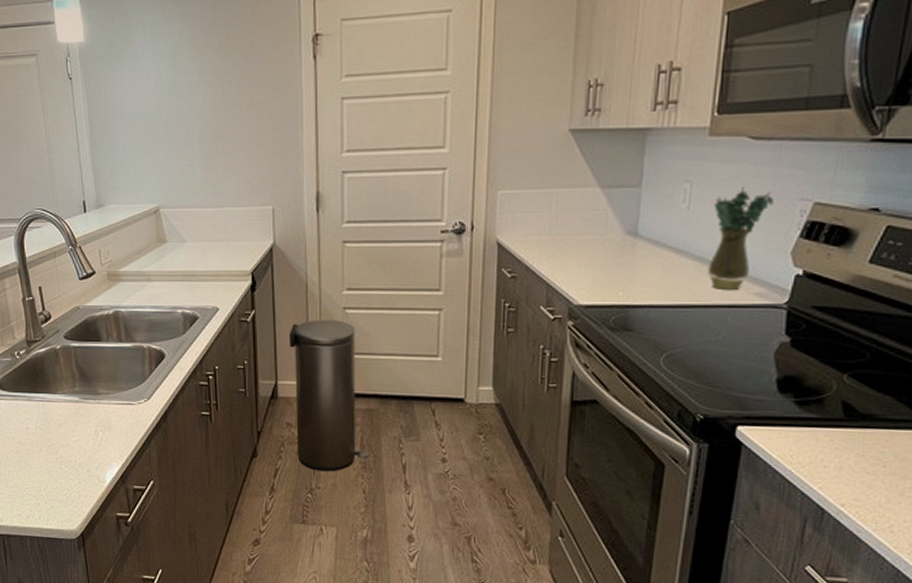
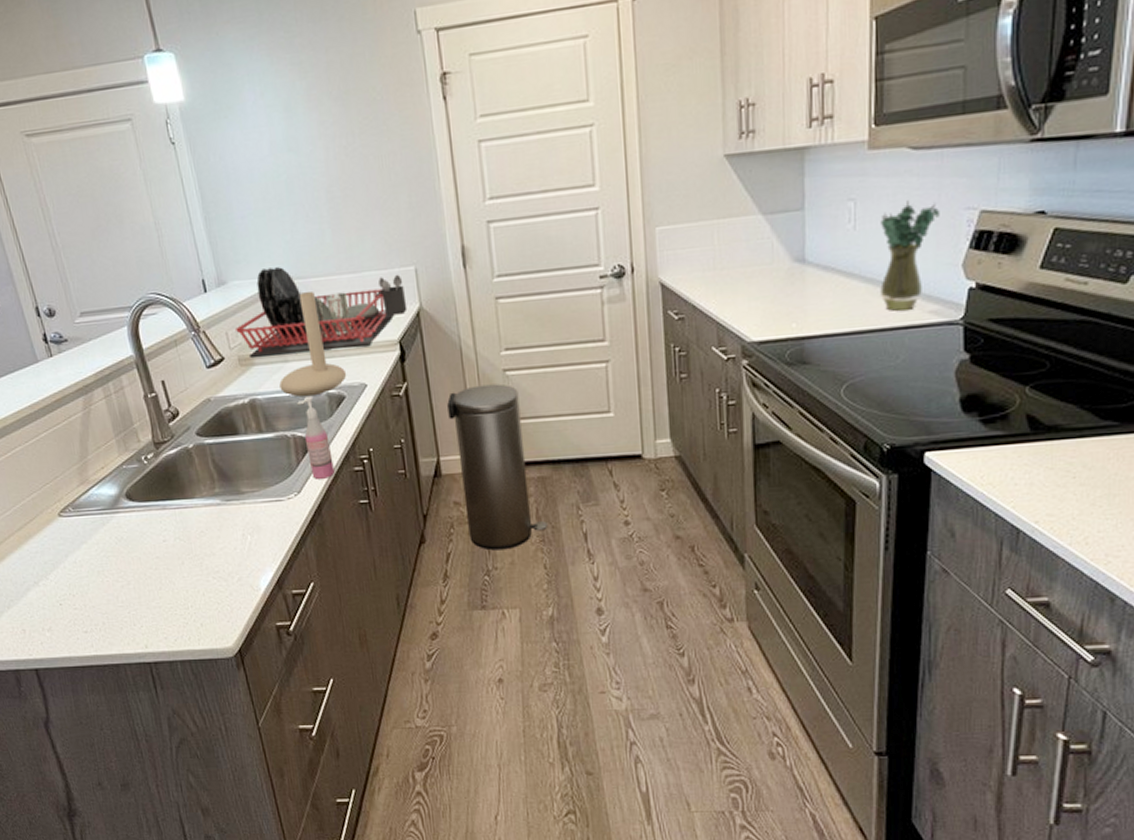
dish rack: none [108,196,262,275] -> present [236,267,408,357]
paper towel holder: none [141,221,202,314] -> present [279,292,347,398]
soap dispenser: none [155,314,182,390] -> present [297,397,335,480]

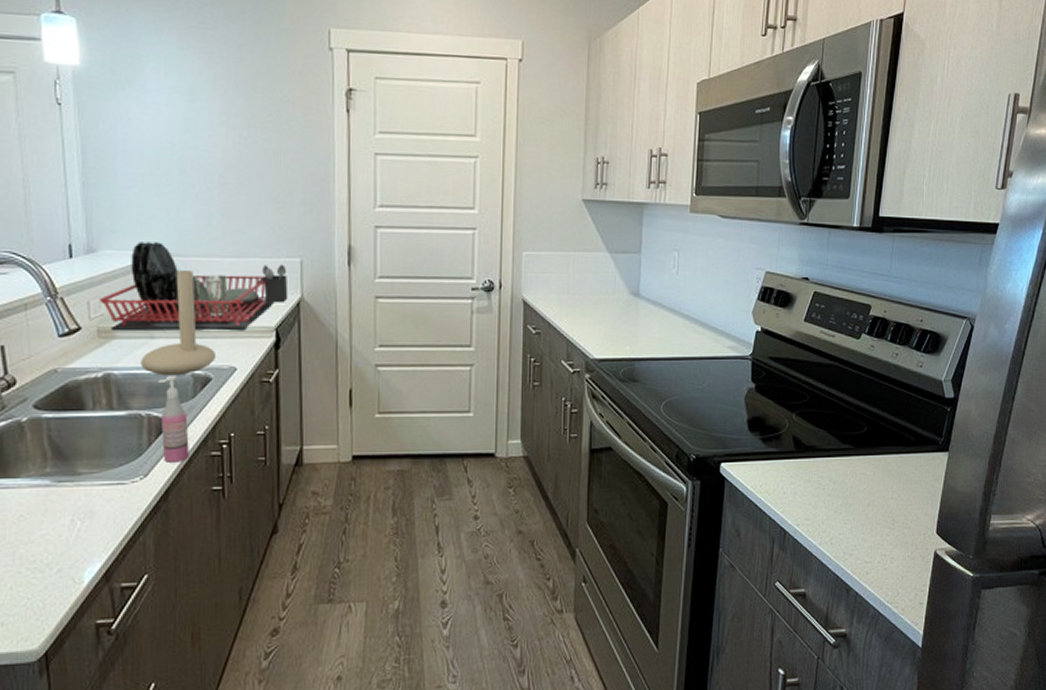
pedal bin: present [447,384,548,551] -> none [317,378,402,542]
vase: present [880,200,940,311] -> none [694,256,738,344]

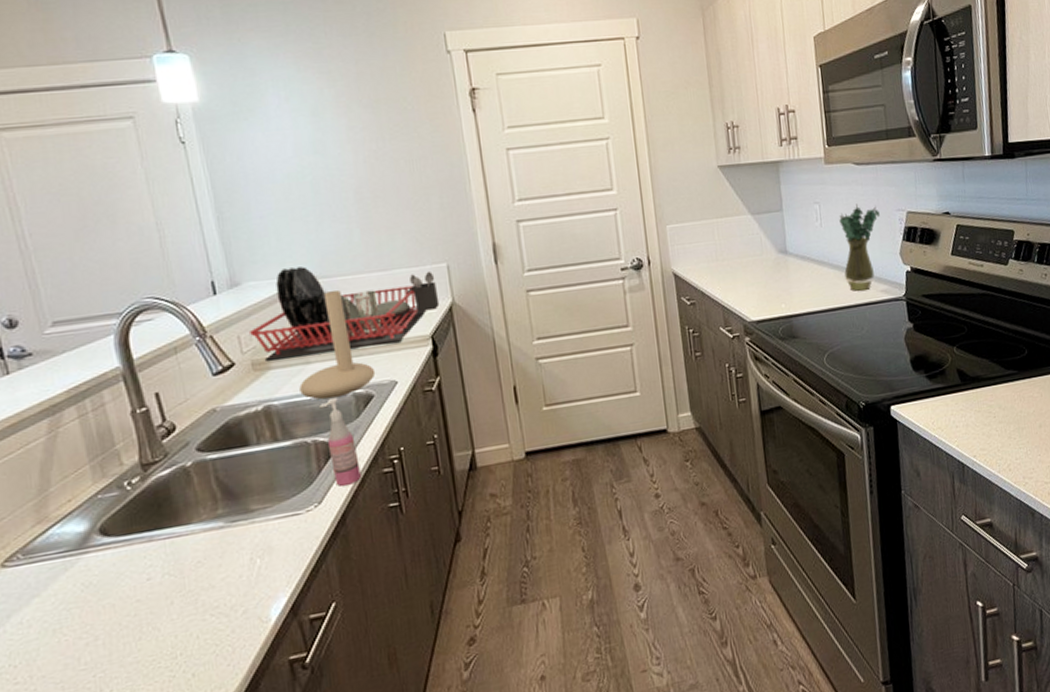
vase: none [694,256,738,344] -> present [839,204,880,291]

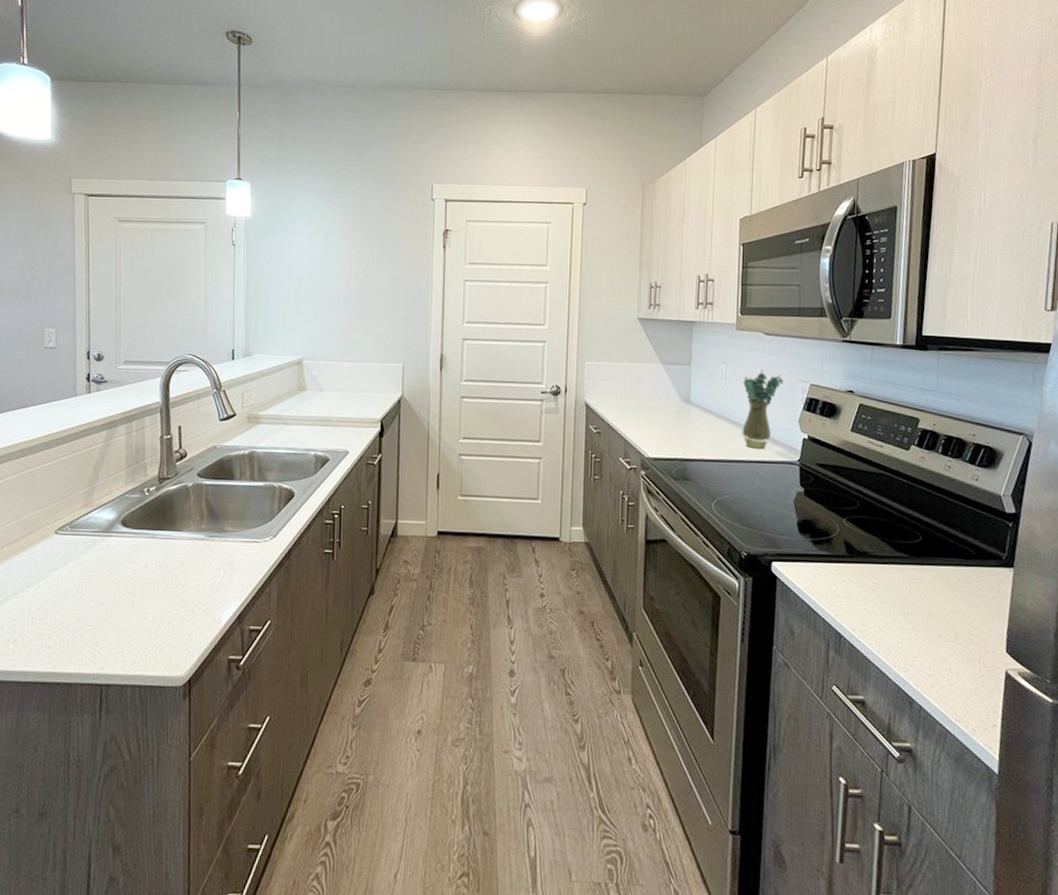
dish rack: present [250,266,440,361] -> none [251,348,392,421]
paper towel holder: present [299,290,376,400] -> none [277,371,334,456]
soap dispenser: present [319,398,361,487] -> none [288,455,309,528]

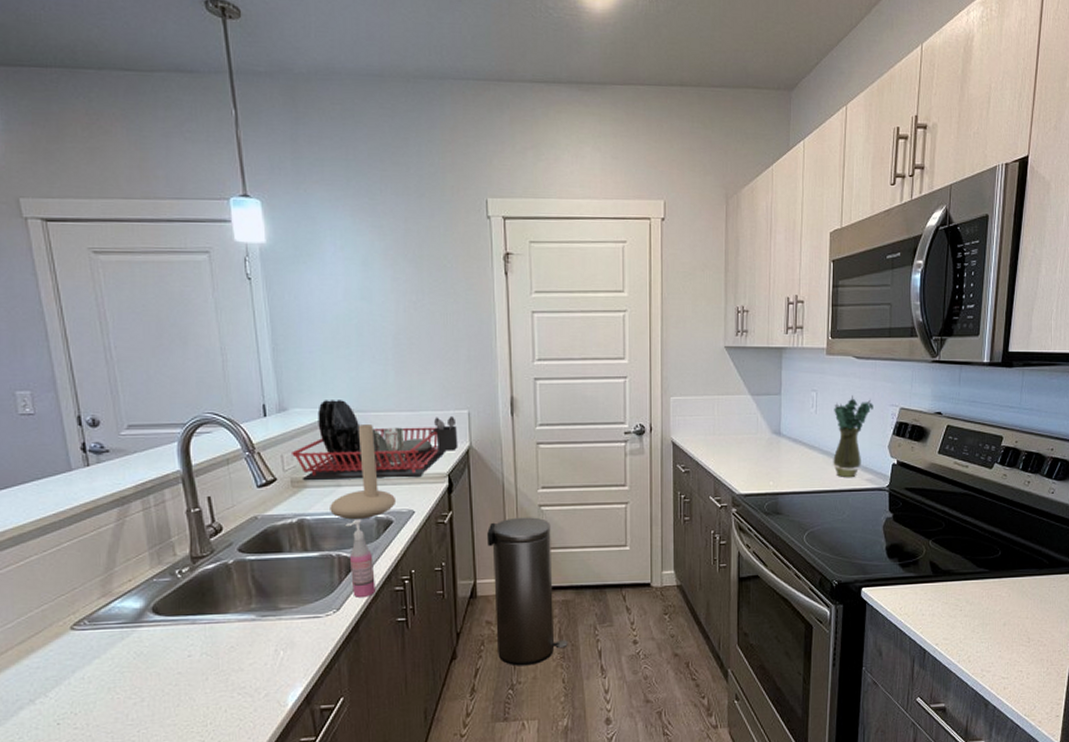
dish rack: none [251,348,392,421] -> present [292,400,458,480]
paper towel holder: none [277,371,334,456] -> present [330,425,397,520]
soap dispenser: none [288,455,309,528] -> present [345,520,375,599]
pedal bin: none [410,464,478,608] -> present [487,517,568,666]

